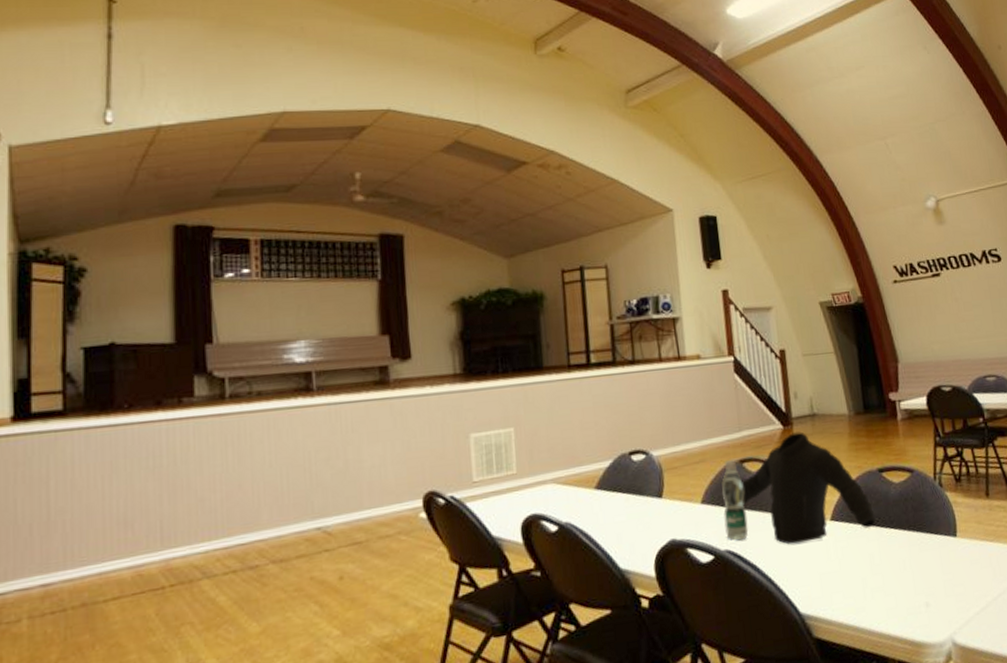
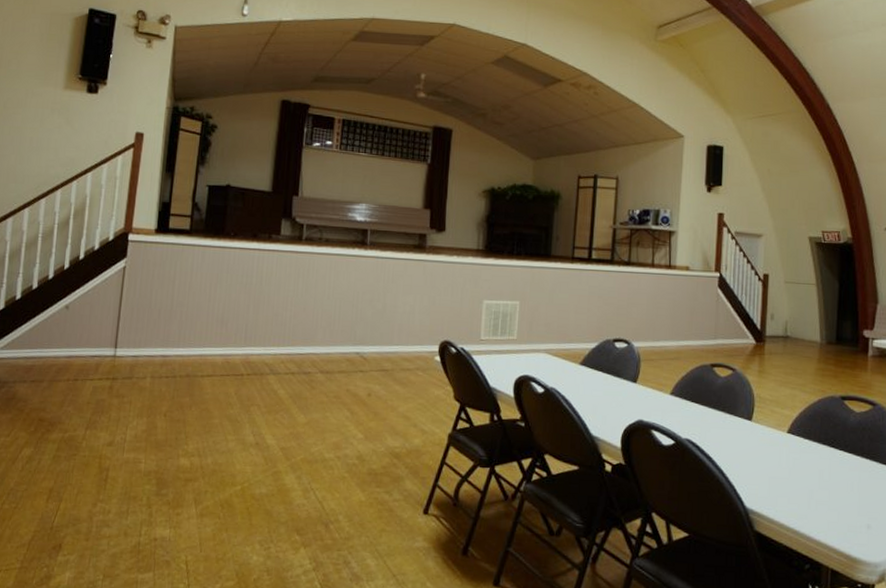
bottle: present [721,460,749,541] -> none [688,362,711,433]
jacket: present [742,431,876,544] -> none [708,349,831,447]

